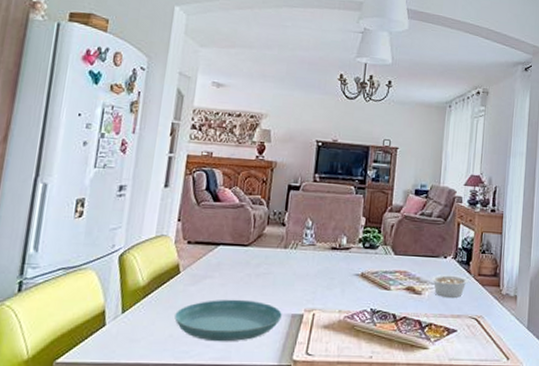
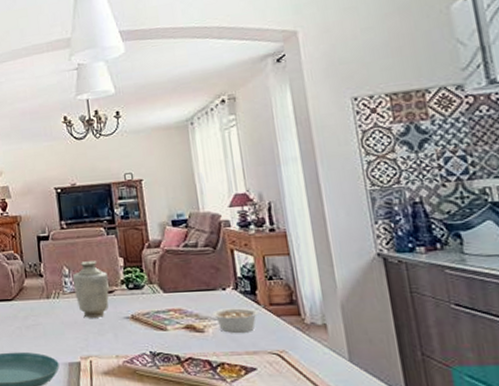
vase: none [313,216,348,272] -> present [72,261,109,318]

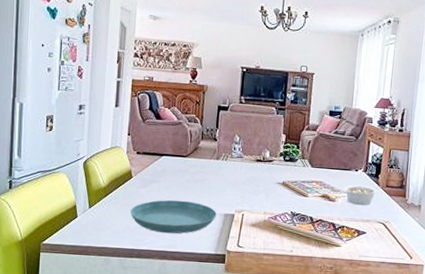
vase: present [72,261,109,318] -> none [241,133,270,180]

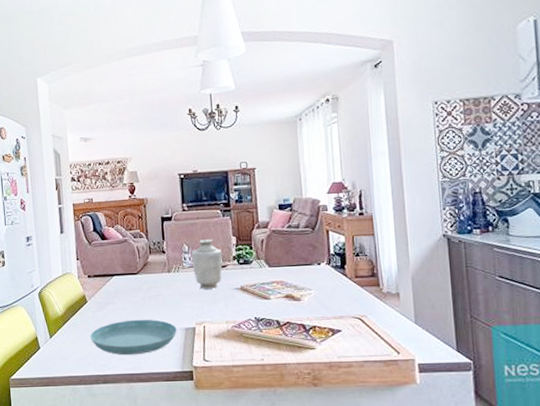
vase: none [241,133,270,180] -> present [191,239,223,289]
legume: present [344,185,382,205] -> none [308,278,351,301]

